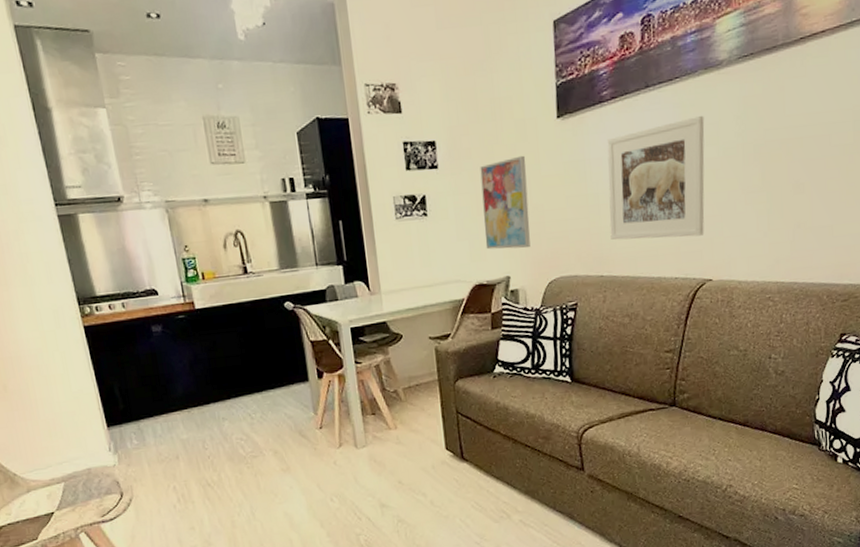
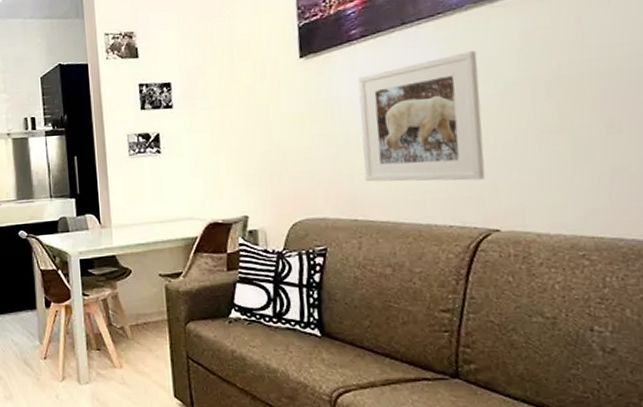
wall art: present [480,155,530,250] -> none [216,94,271,188]

